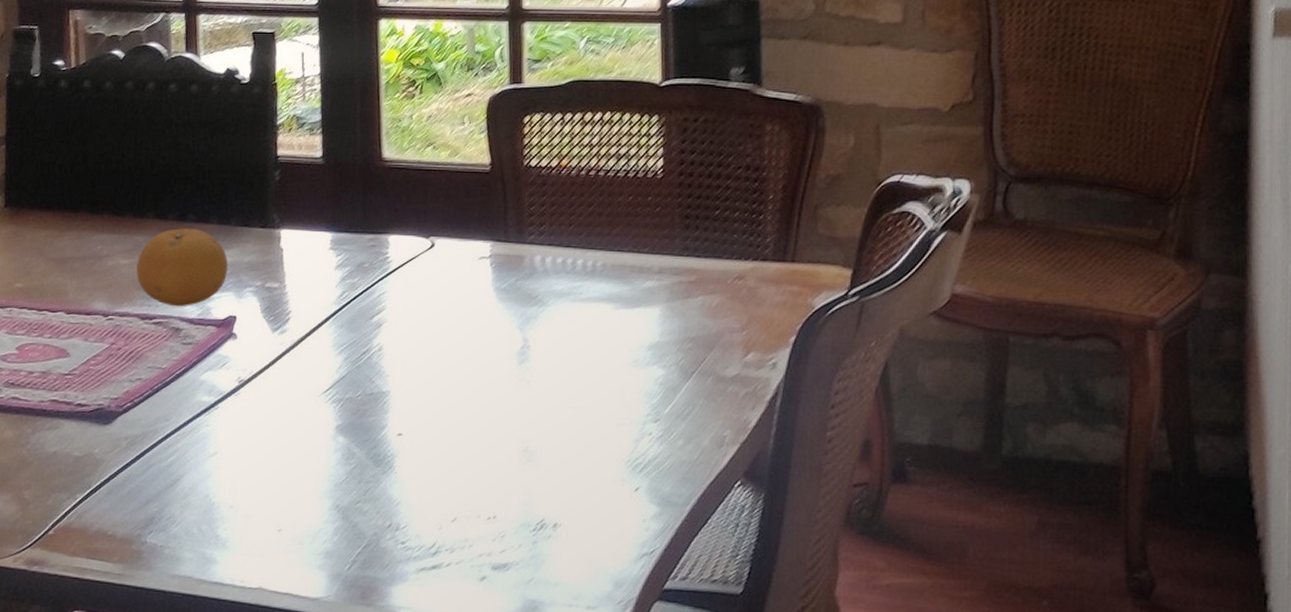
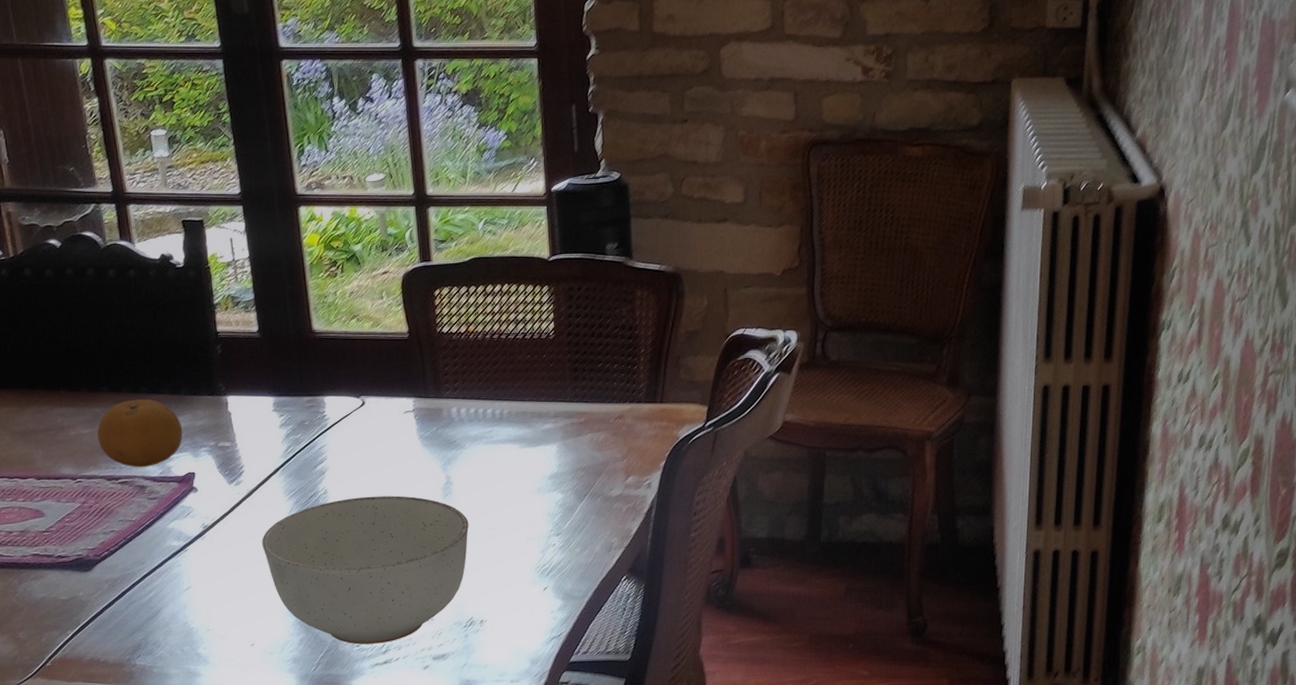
bowl: none [302,357,547,543] -> present [262,496,469,644]

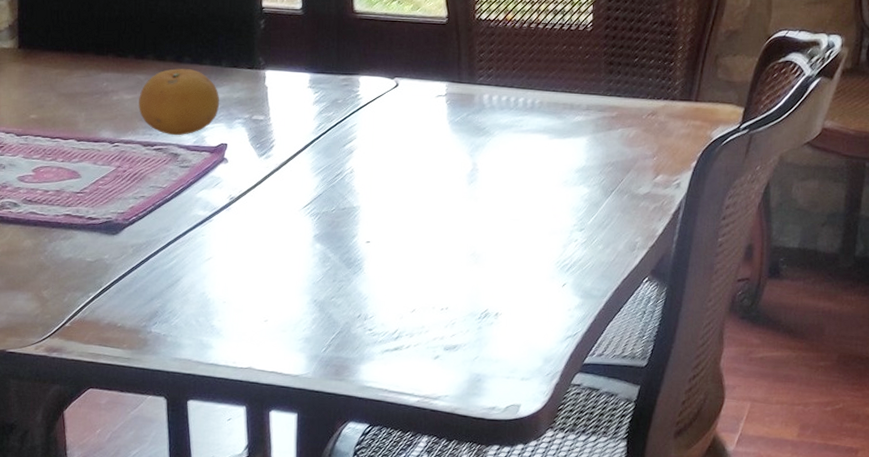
bowl: present [262,496,469,644] -> none [285,178,491,329]

